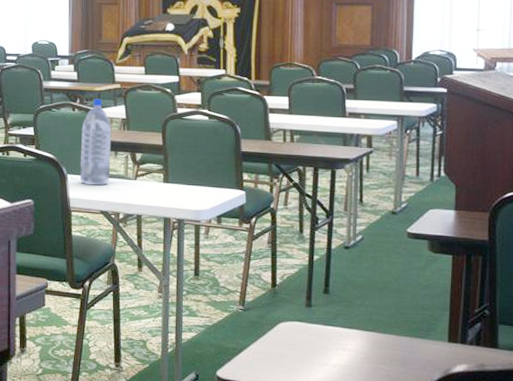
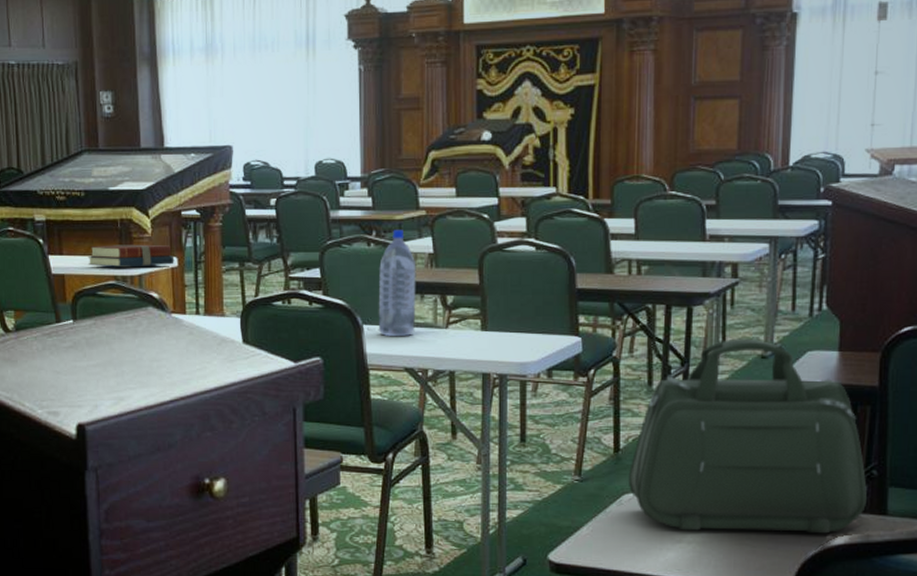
handbag: none [283,197,481,362] -> present [628,338,867,534]

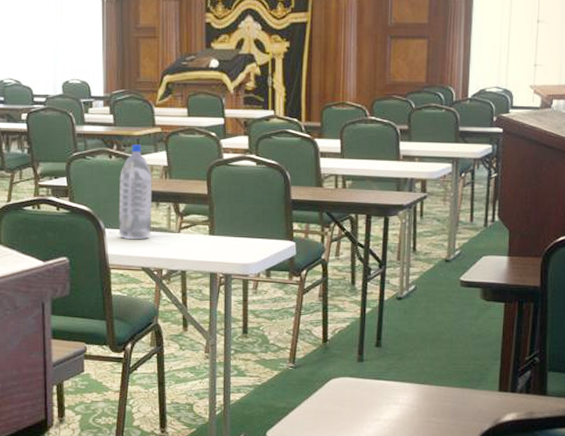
handbag: present [628,338,867,534] -> none [334,244,531,412]

